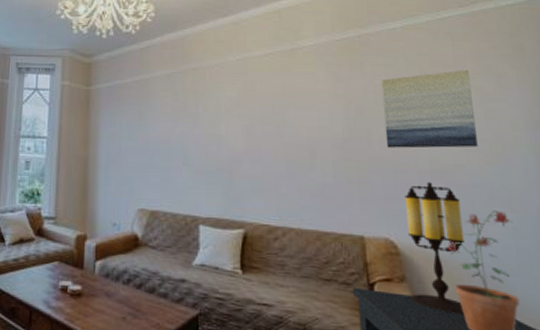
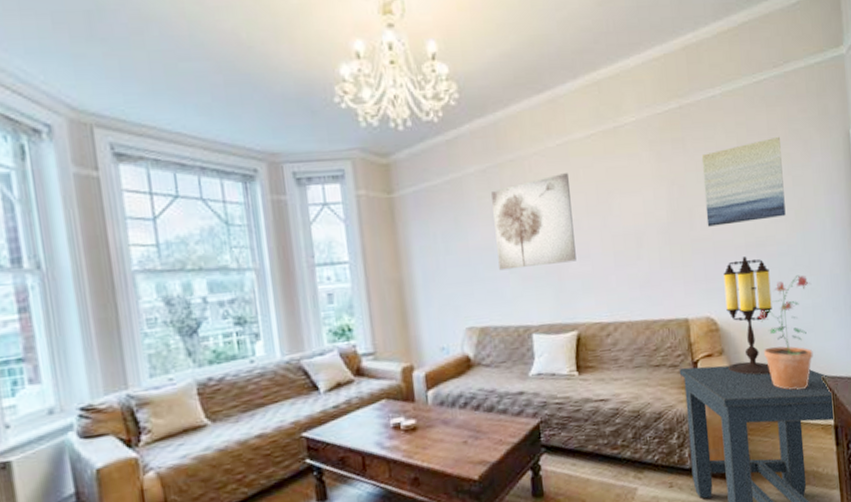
wall art: none [174,84,248,163] -> present [491,173,576,271]

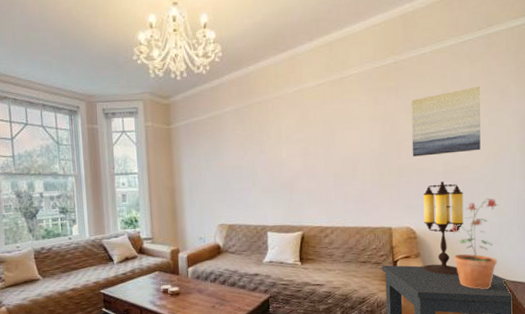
wall art: present [491,173,576,271] -> none [242,113,304,184]

